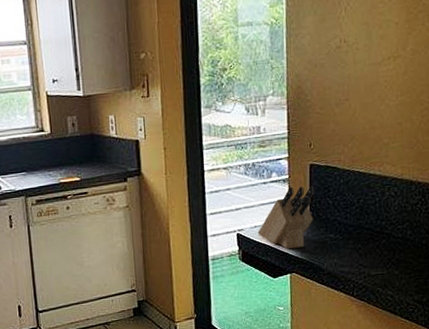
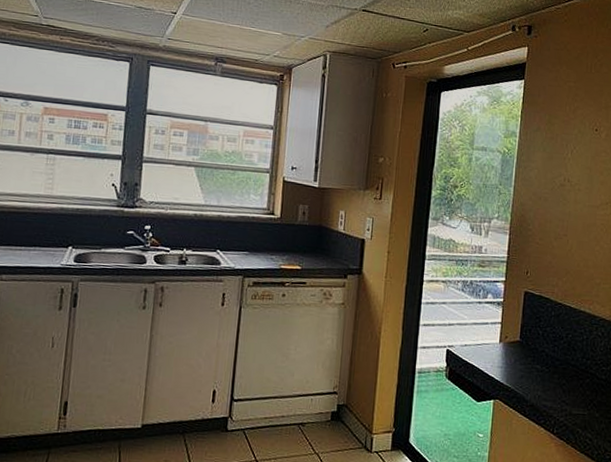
knife block: present [257,186,315,249] -> none [467,311,527,374]

